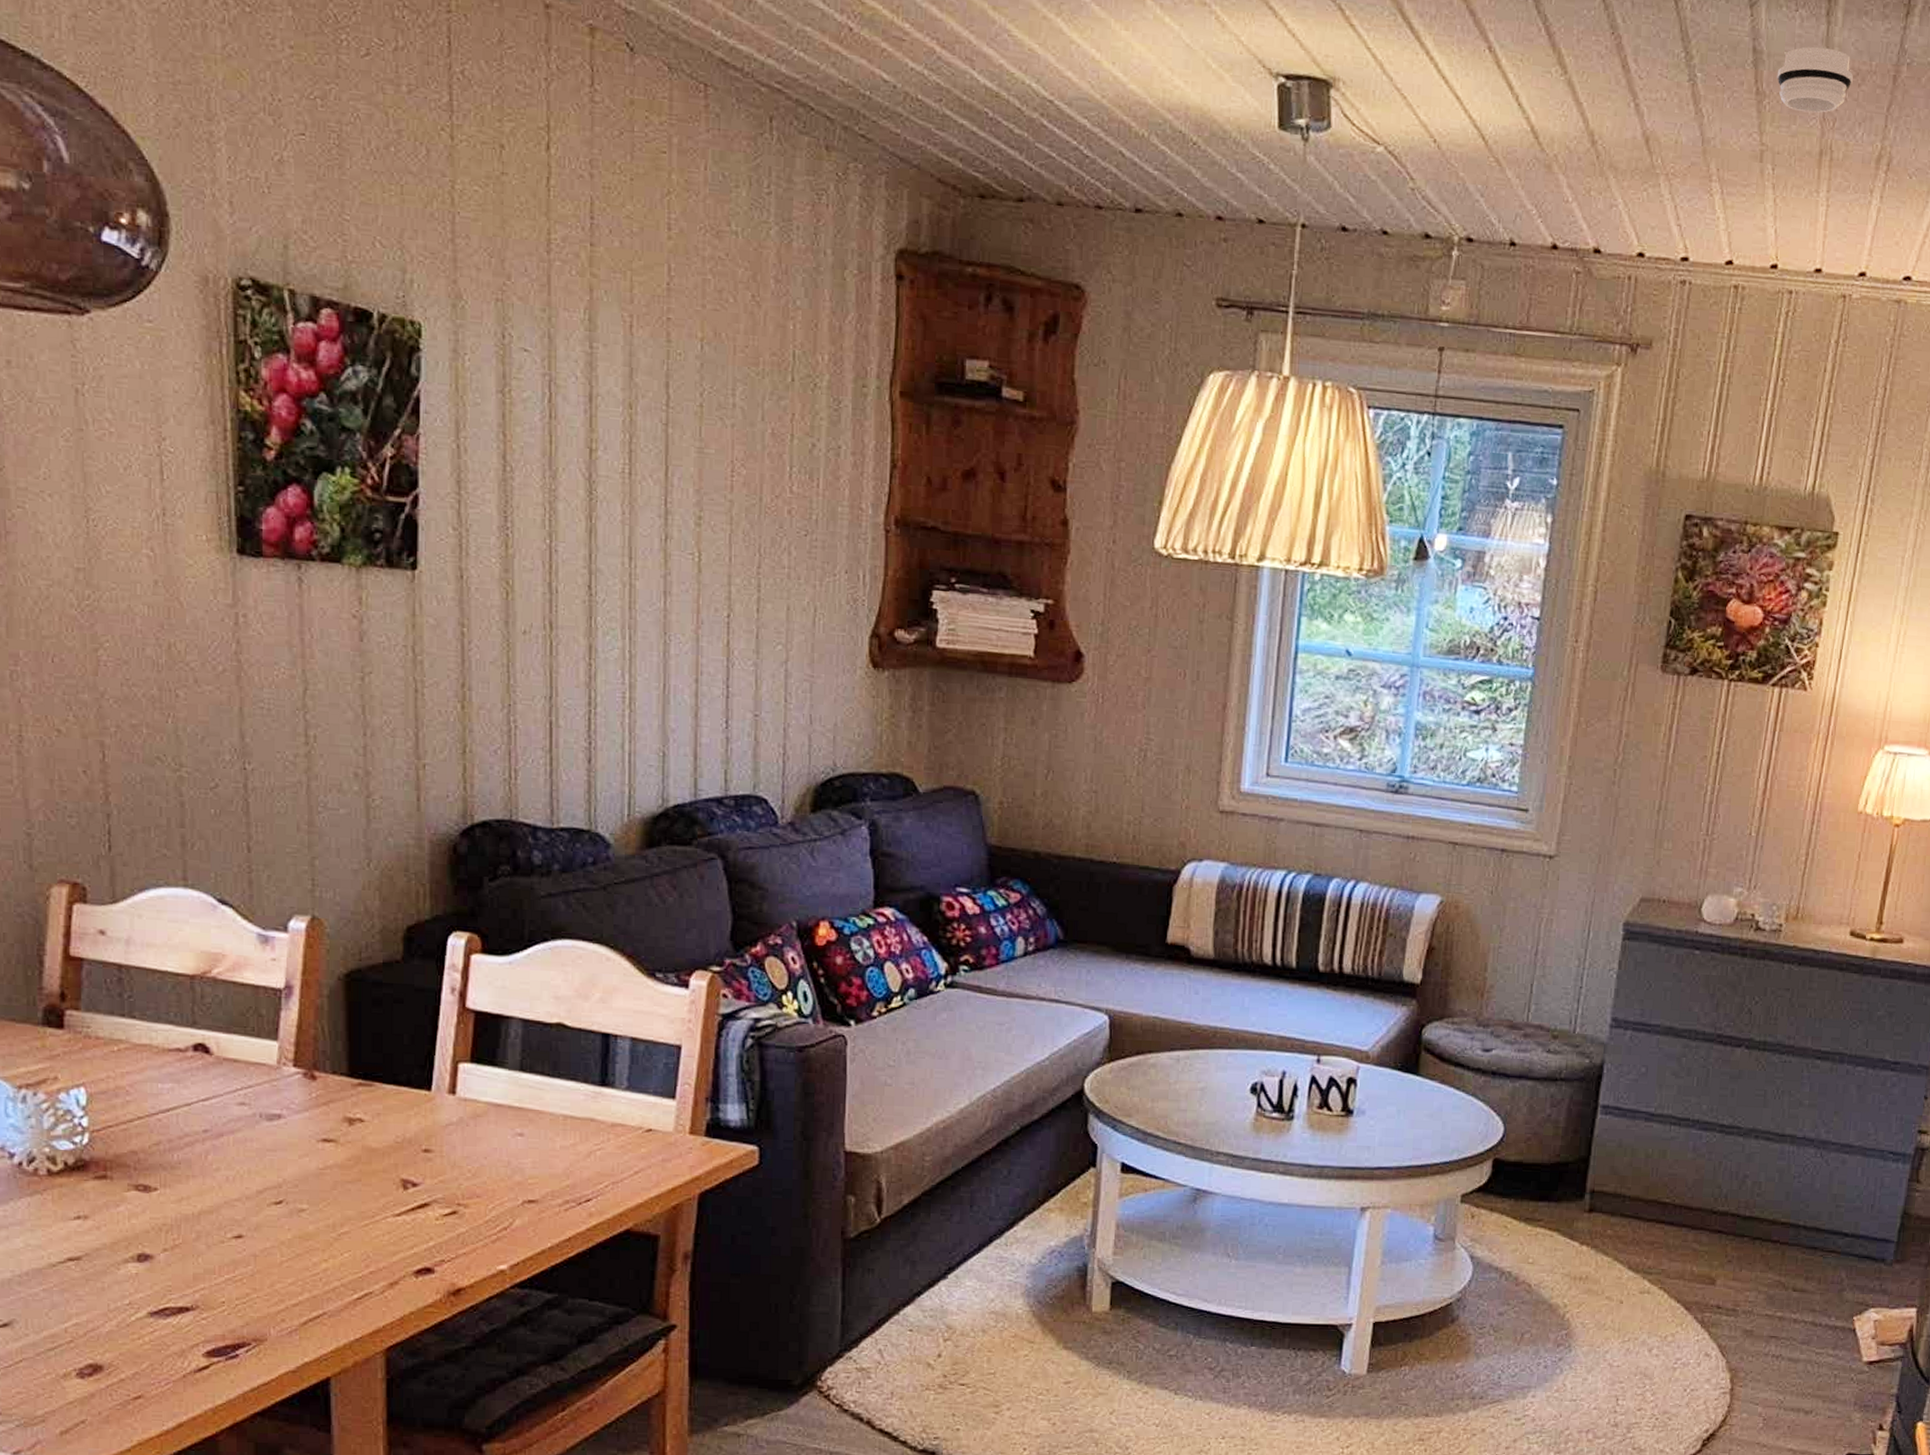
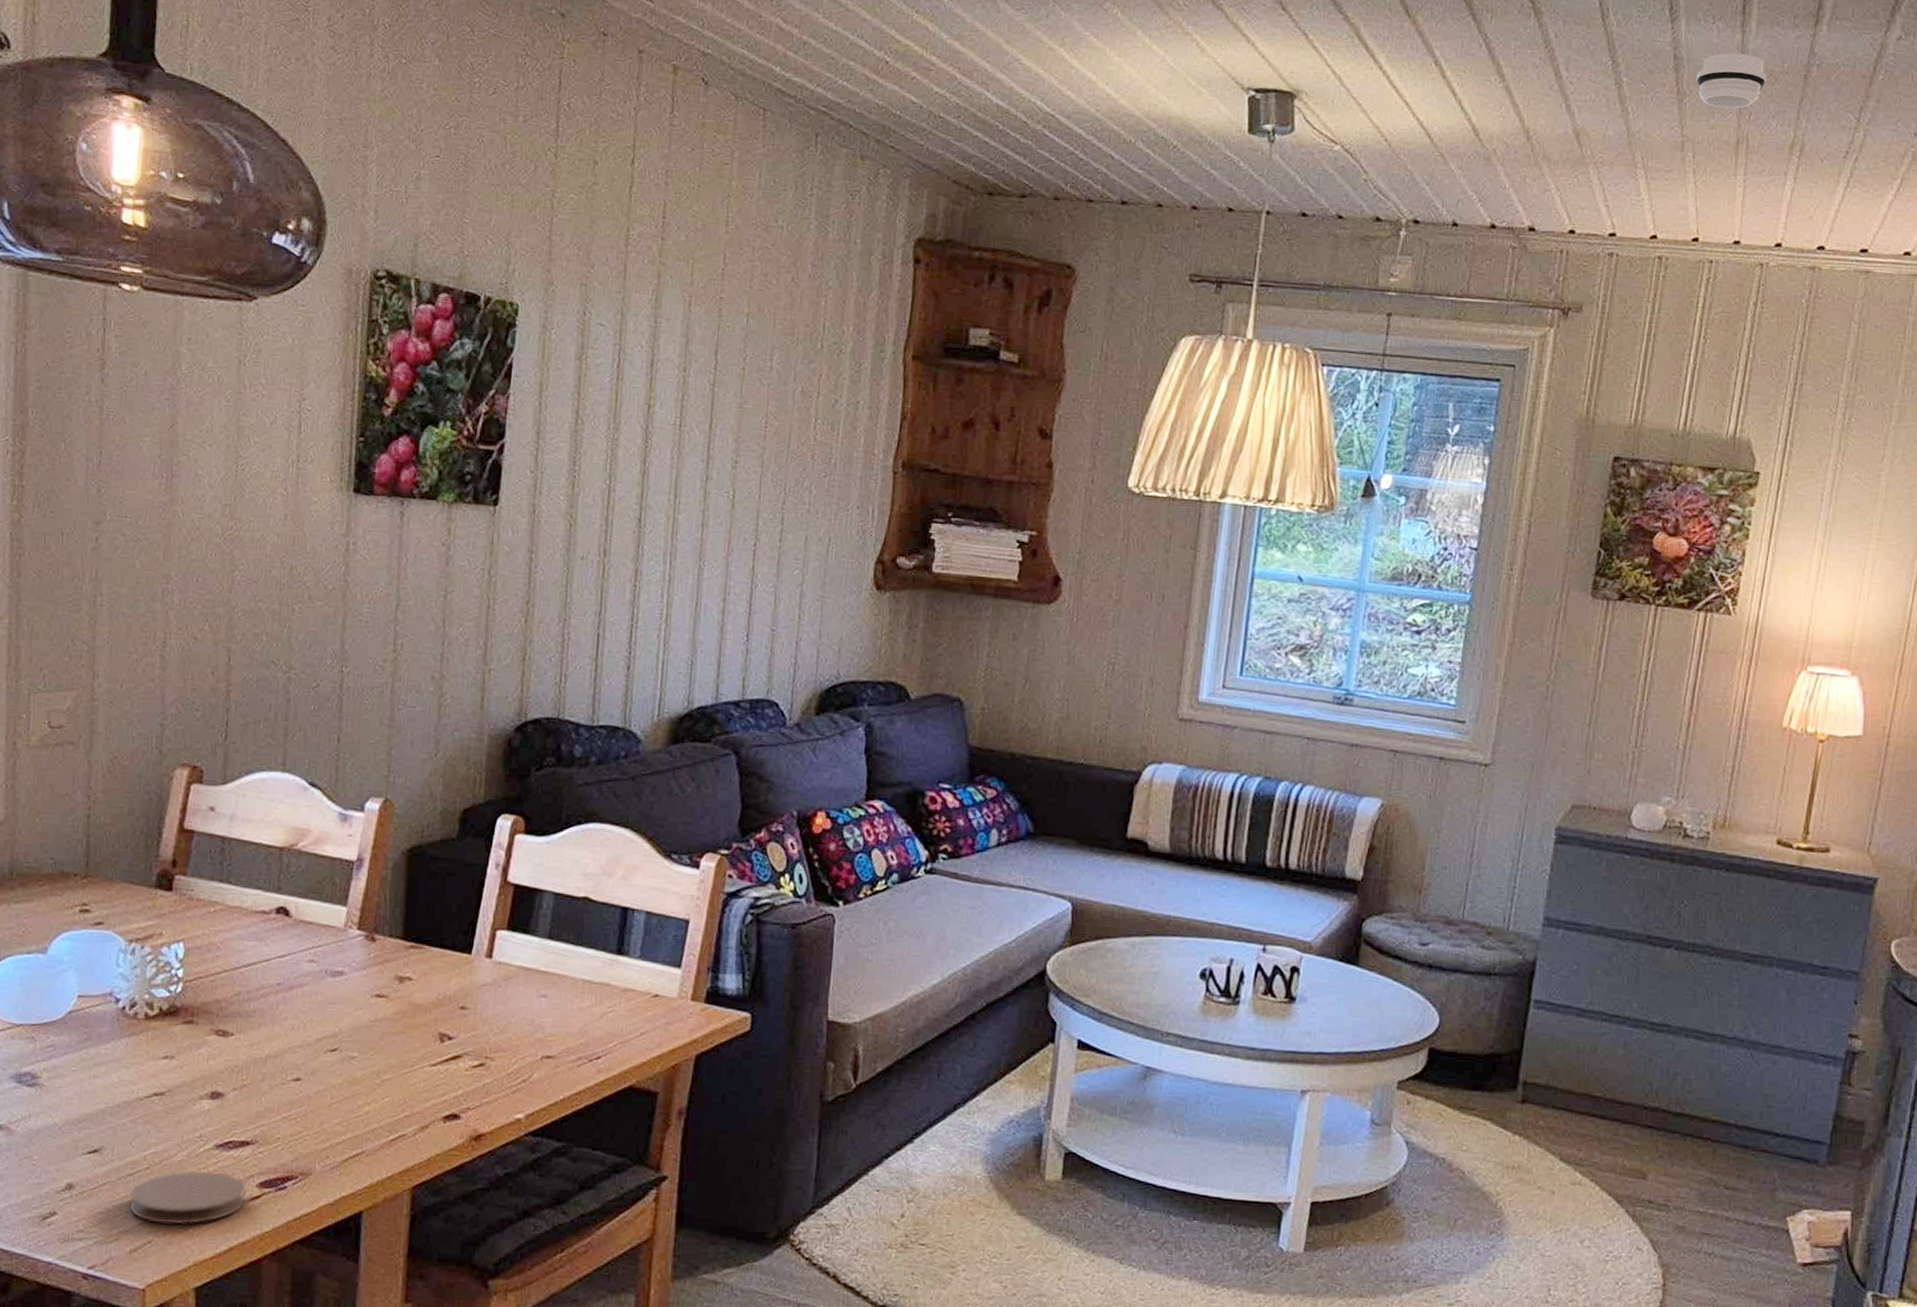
coaster: none [53,1341,191,1402] -> present [129,1170,246,1225]

